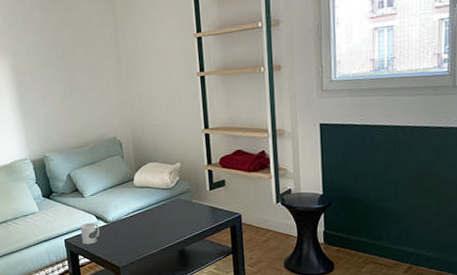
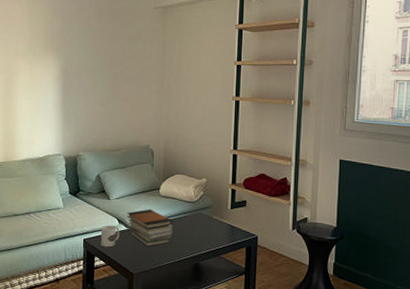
book stack: none [104,201,153,240] -> present [127,209,173,247]

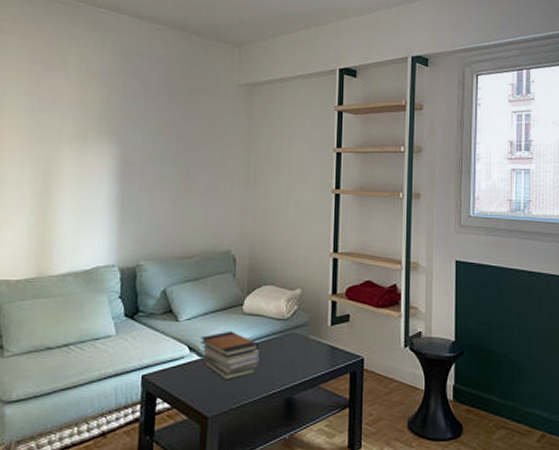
mug: present [100,225,120,248] -> none [165,354,191,385]

